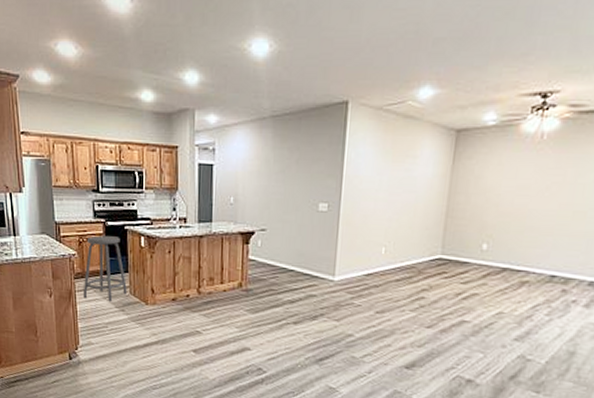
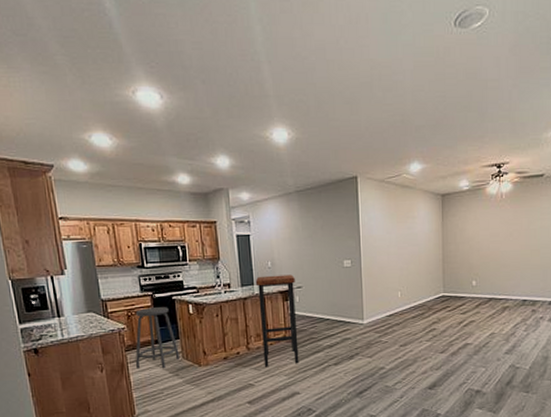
bar stool: none [214,212,259,317] -> present [255,274,299,367]

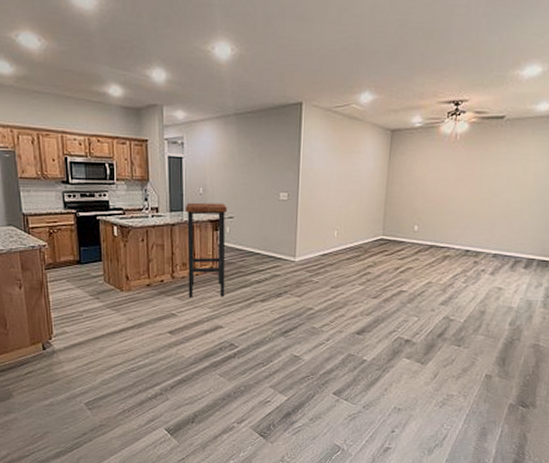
bar stool: present [135,307,179,369] -> none [55,226,101,291]

